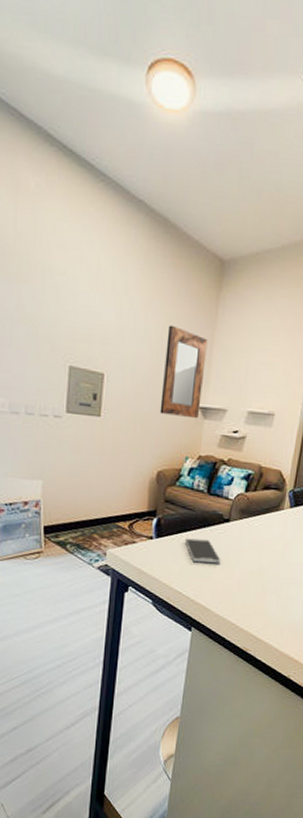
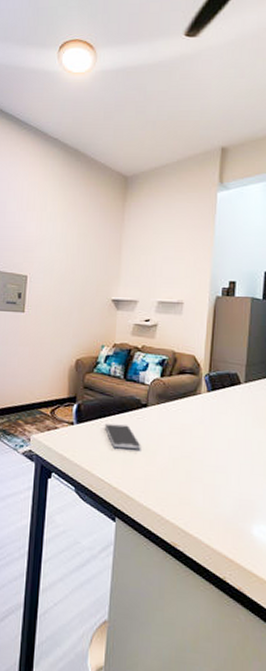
home mirror: present [160,325,208,419] -> none [76,232,117,311]

